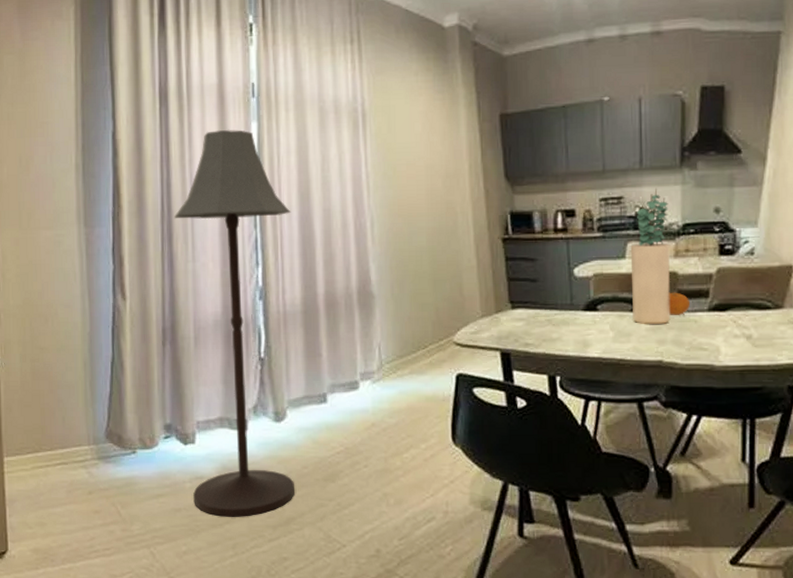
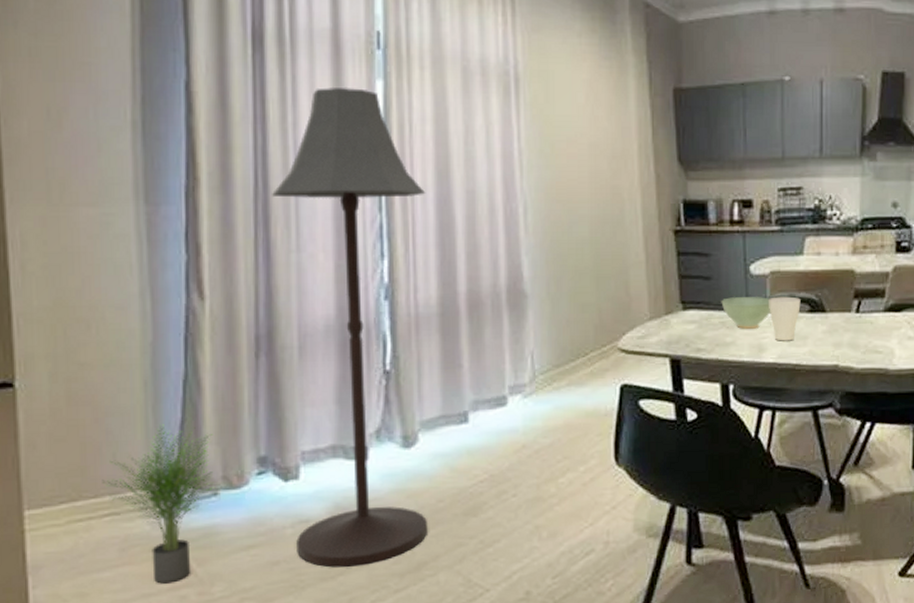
potted plant: none [55,396,133,520] -> present [102,424,214,584]
bowl: none [547,297,595,326] -> present [721,297,771,329]
cup: none [591,297,624,338] -> present [767,296,801,341]
vase: present [630,188,671,325] -> none [808,179,847,327]
fruit: present [669,292,691,315] -> none [846,291,867,316]

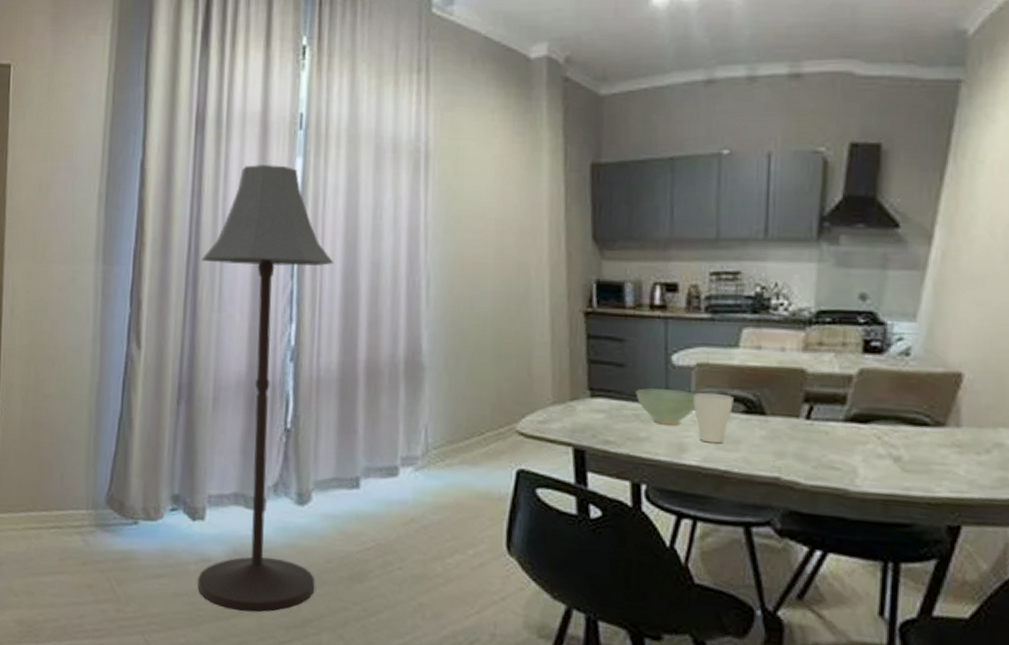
potted plant: present [102,424,214,584] -> none [51,454,138,597]

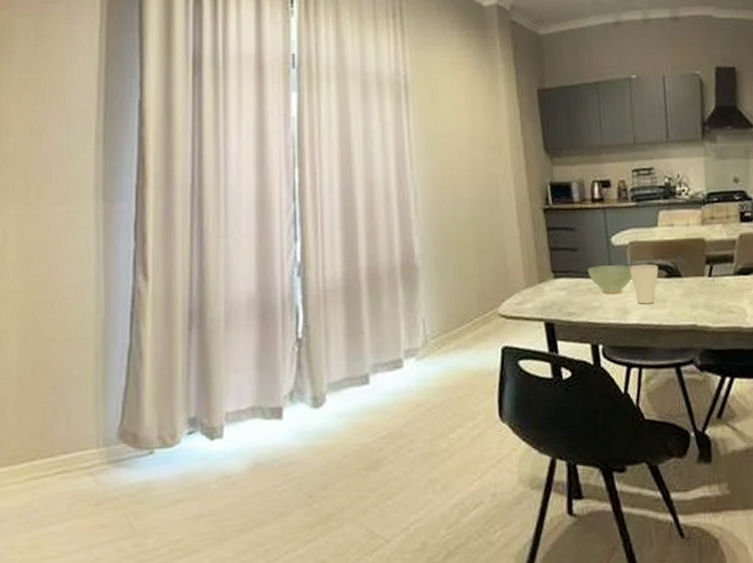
floor lamp: present [197,164,334,612] -> none [206,99,334,520]

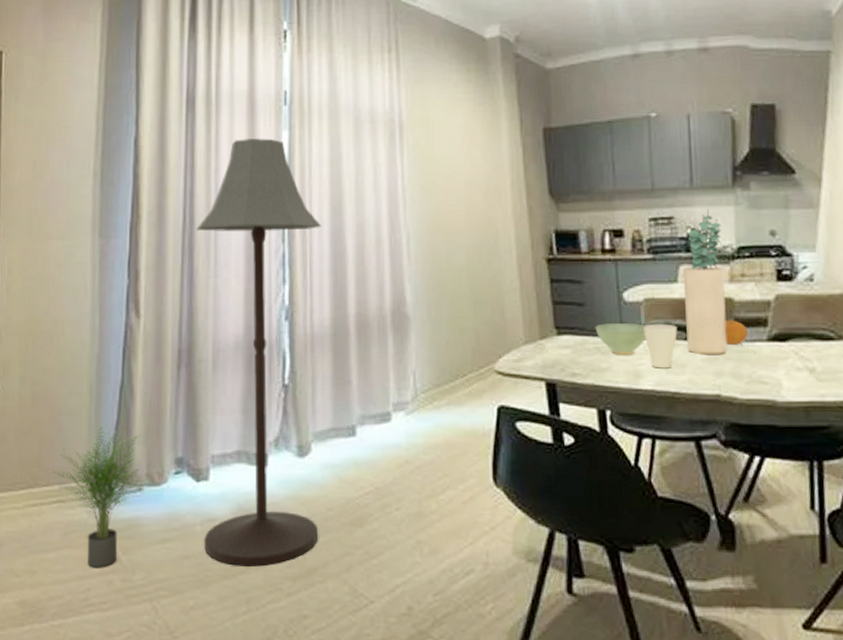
potted plant: none [57,390,151,536] -> present [53,424,141,568]
floor lamp: none [206,99,334,520] -> present [197,137,322,567]
vase: none [662,159,701,290] -> present [682,208,728,355]
fruit: none [698,258,718,280] -> present [725,320,749,345]

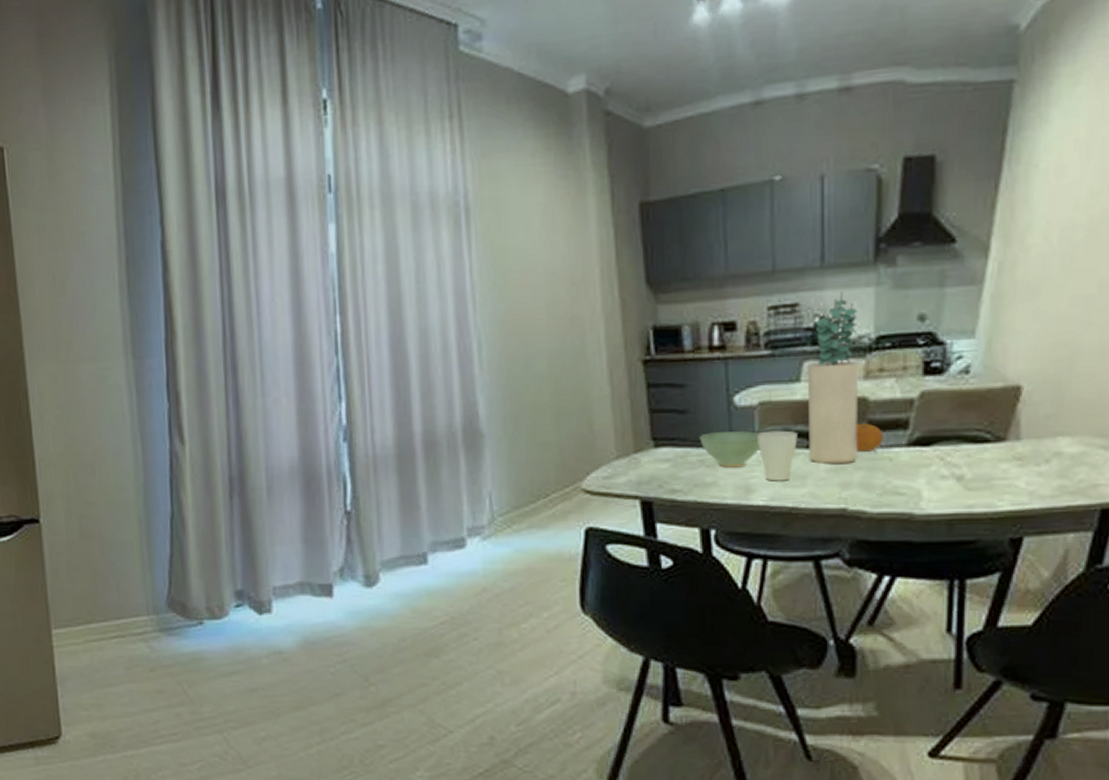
potted plant: present [53,424,141,568] -> none [110,558,199,701]
floor lamp: present [197,137,322,567] -> none [238,233,391,698]

